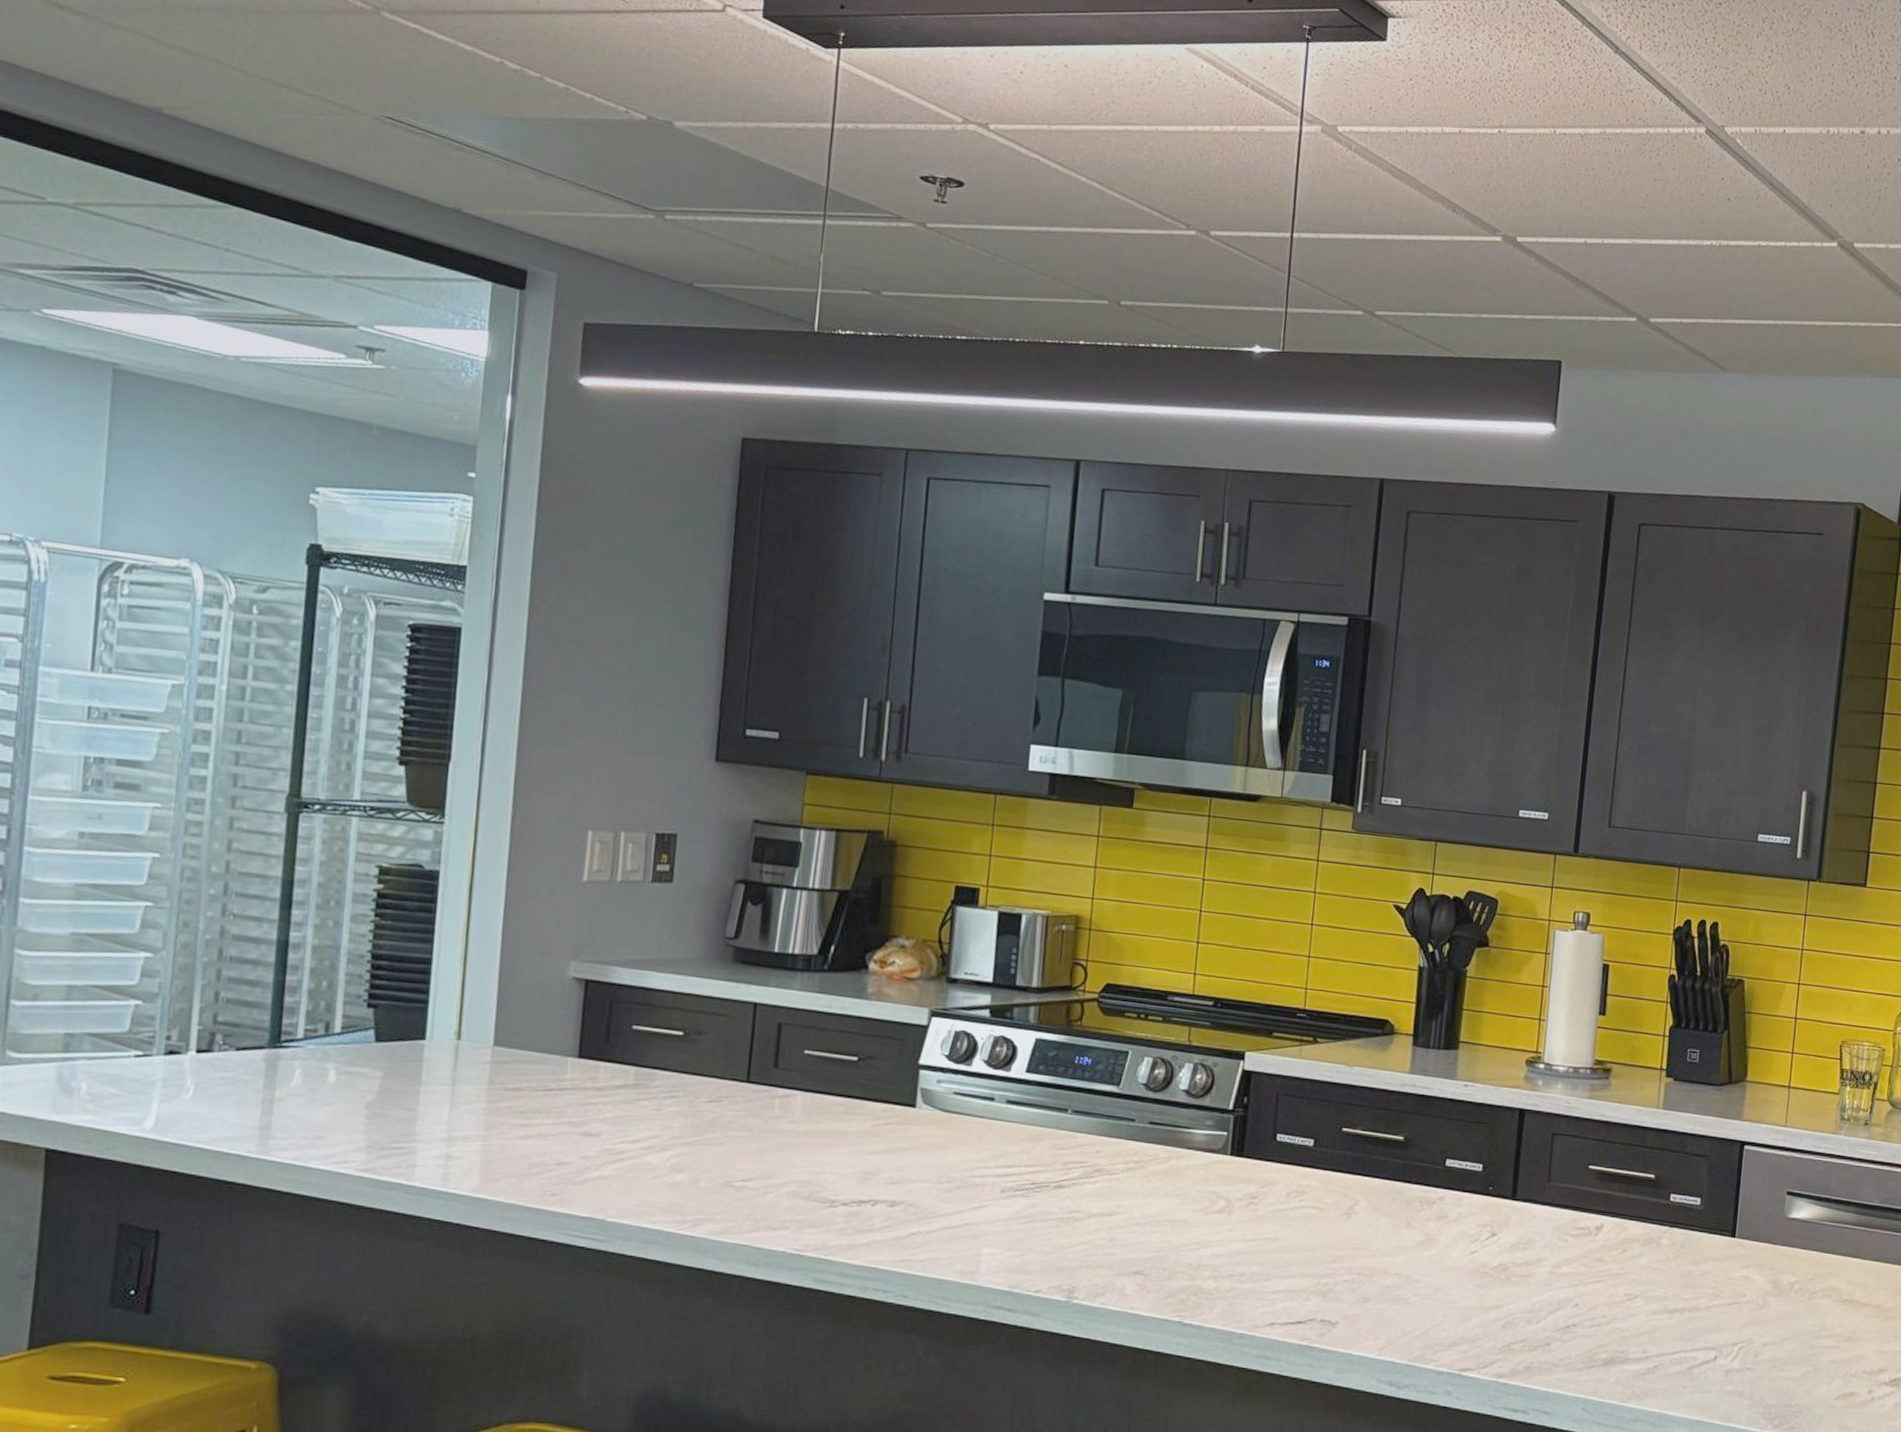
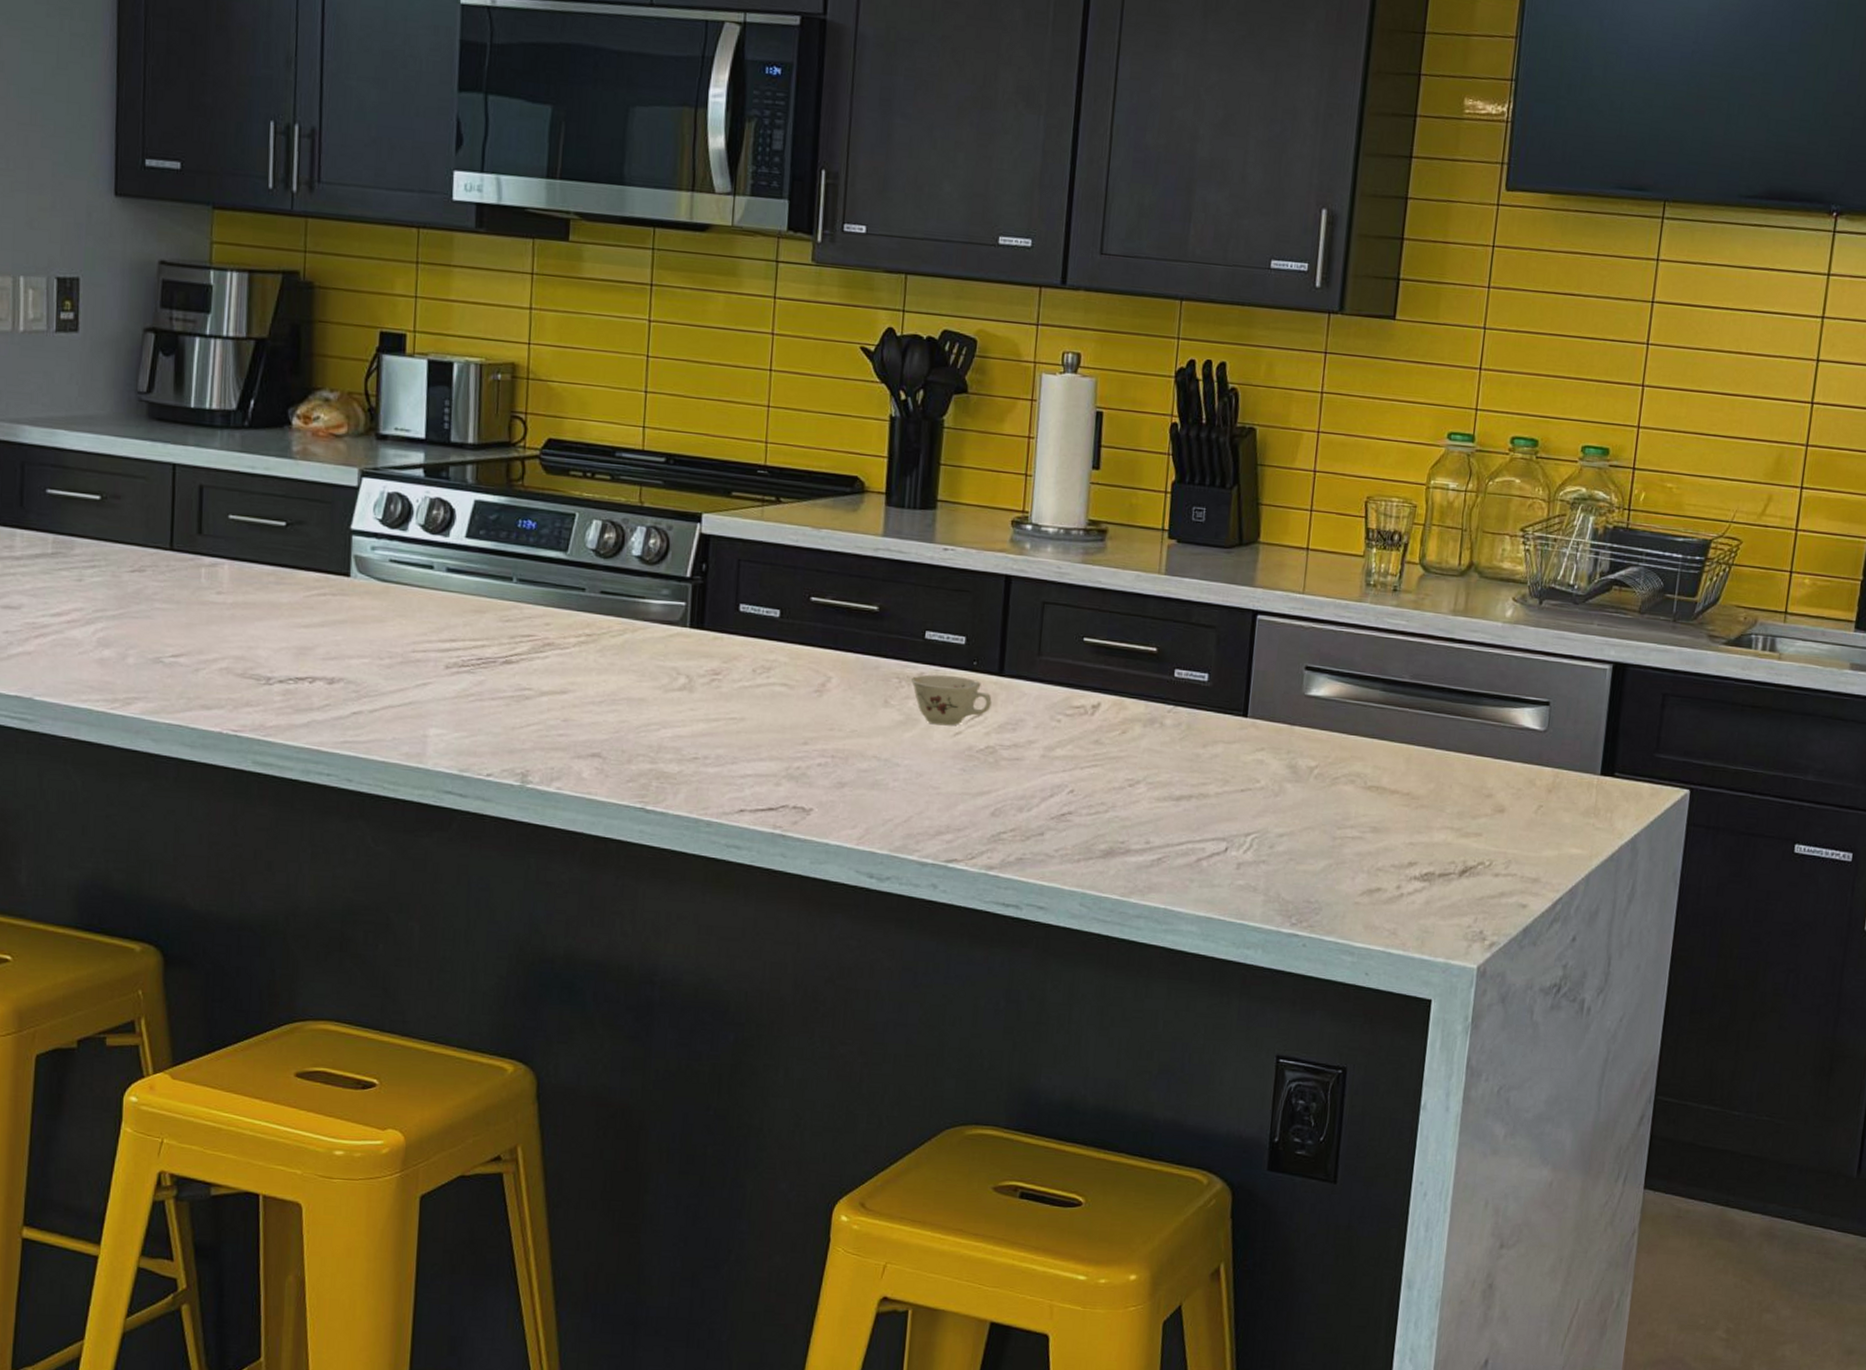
teacup: none [1432,1198,1505,1246] -> present [911,674,992,726]

